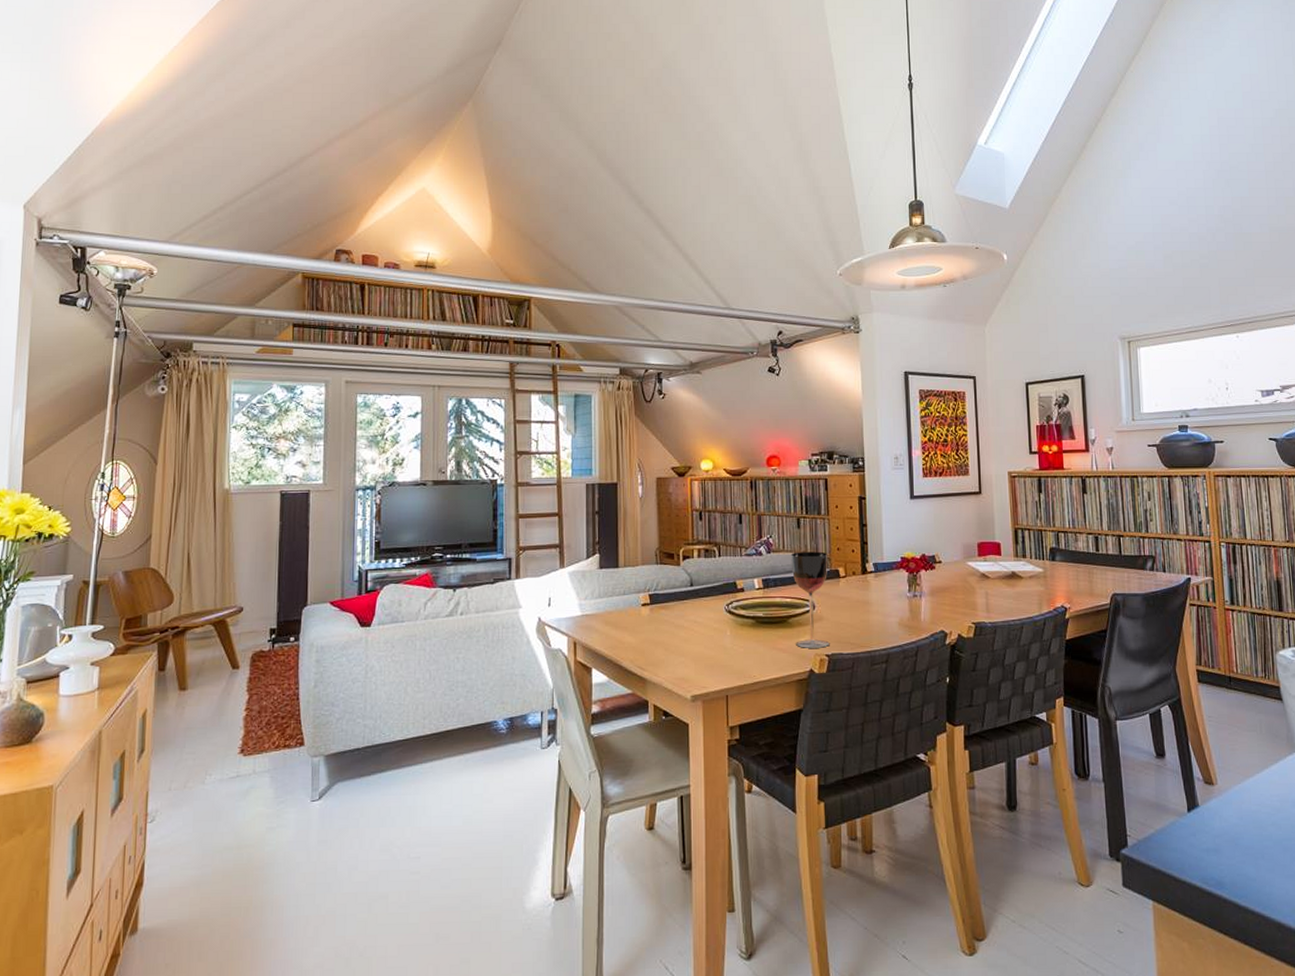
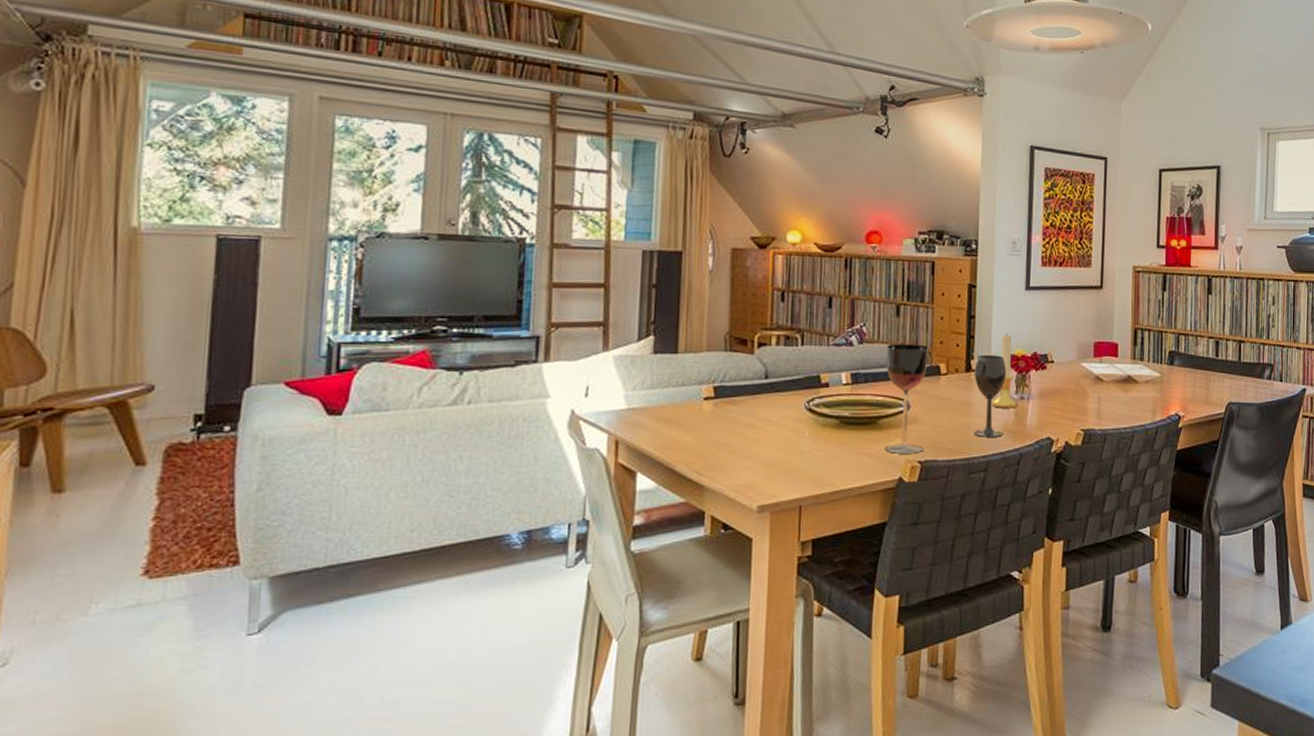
wine glass: none [869,558,901,632] -> present [974,354,1007,437]
candle holder: none [888,538,911,606] -> present [992,333,1018,408]

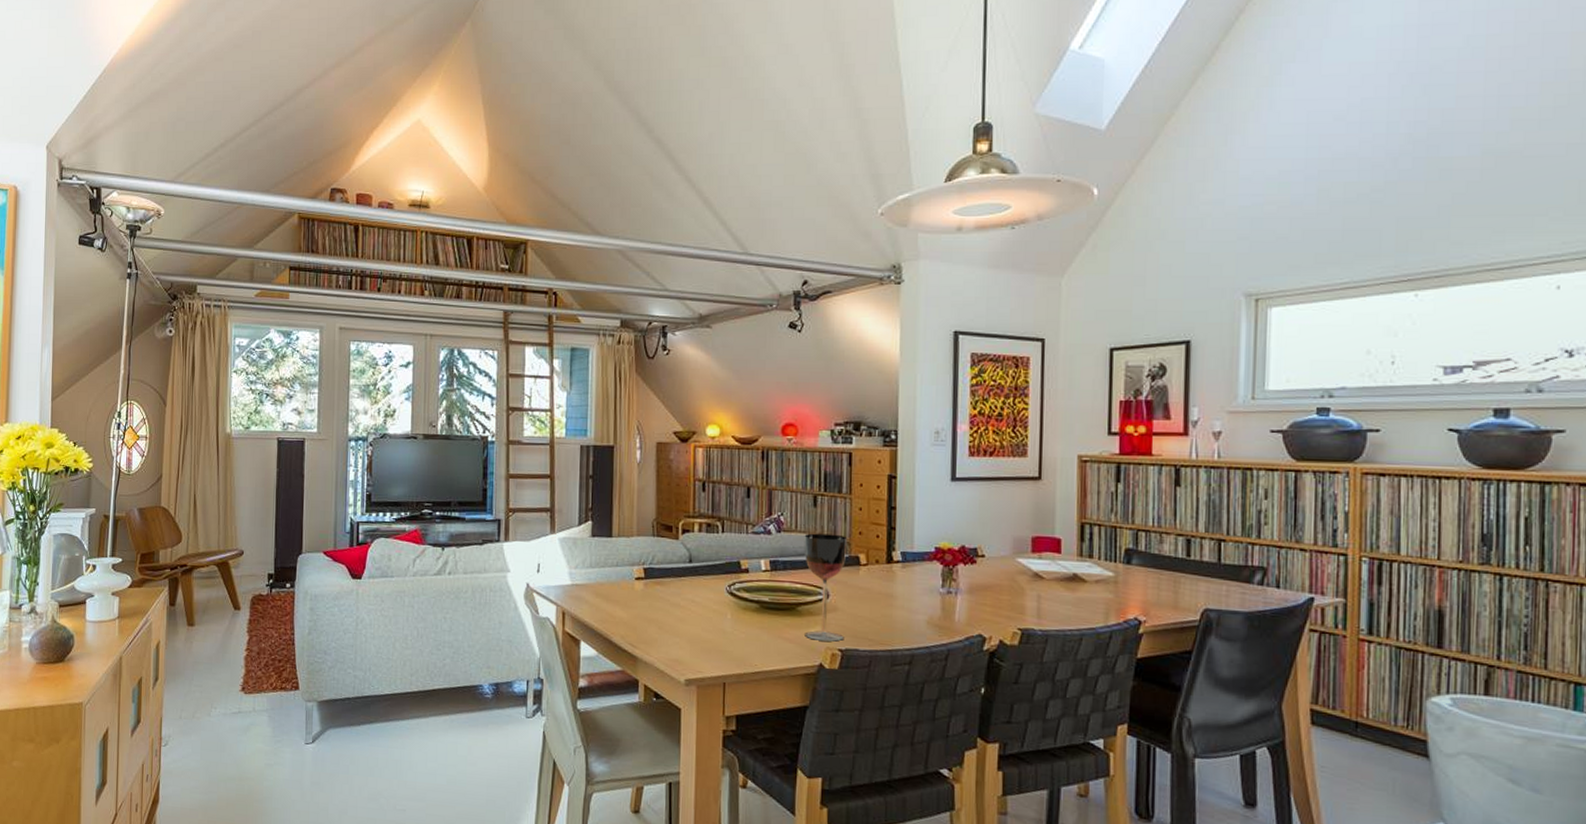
wine glass: present [974,354,1007,437] -> none [896,546,932,631]
candle holder: present [992,333,1018,408] -> none [916,525,944,603]

